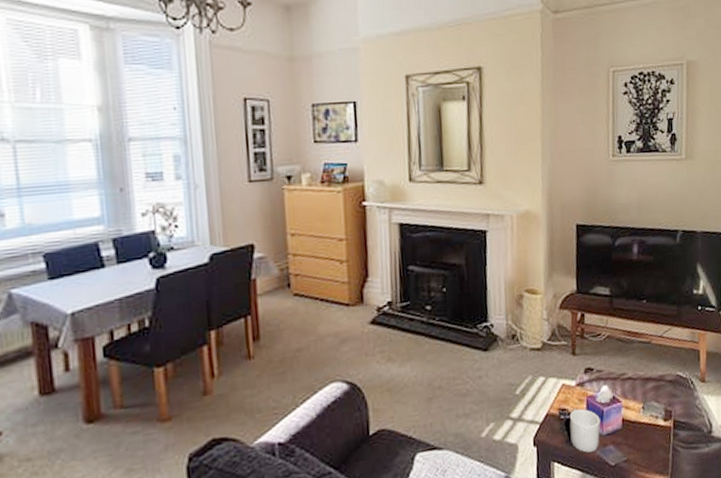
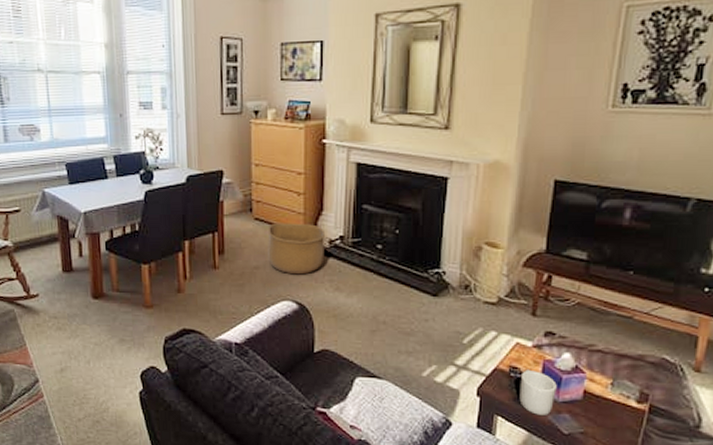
basket: none [309,293,374,352] -> present [267,223,326,275]

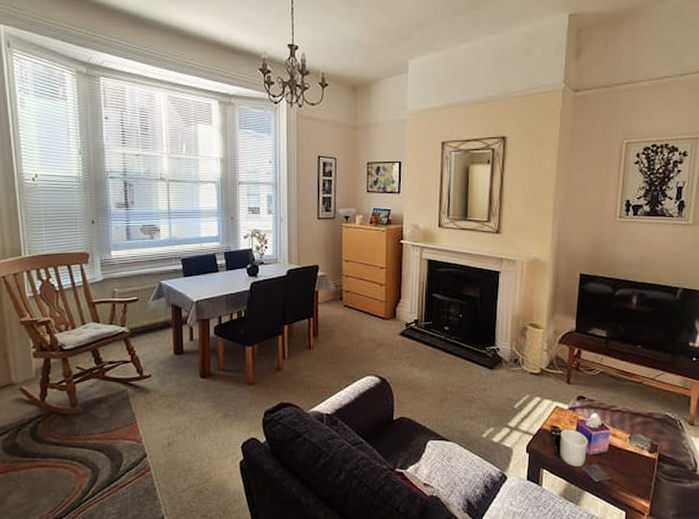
basket: present [267,223,326,275] -> none [355,309,403,353]

